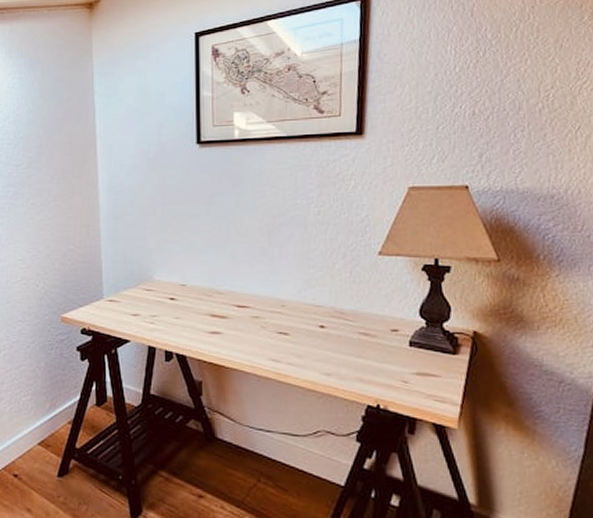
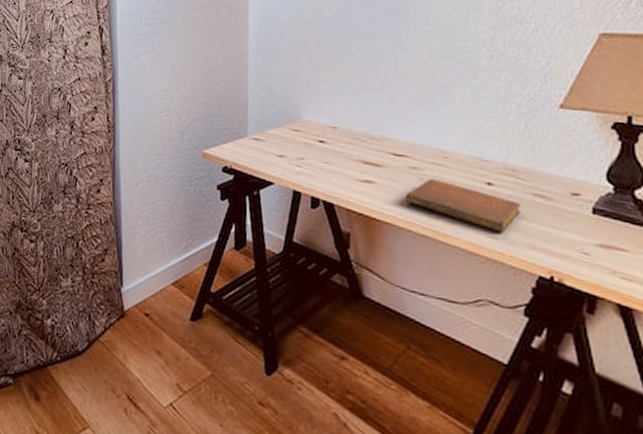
notebook: none [250,326,349,370] -> present [406,179,520,233]

